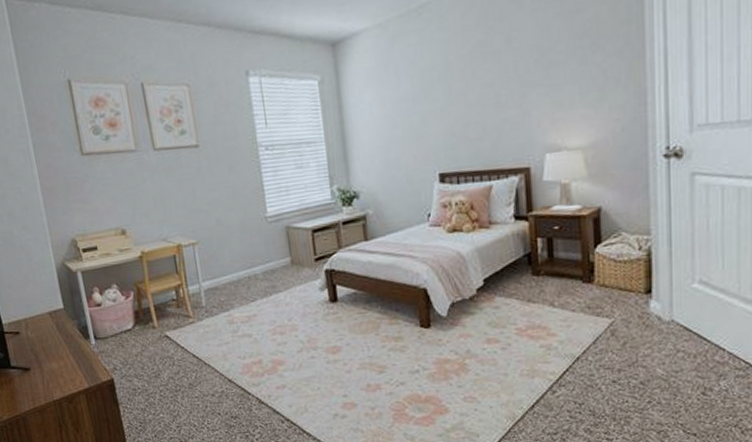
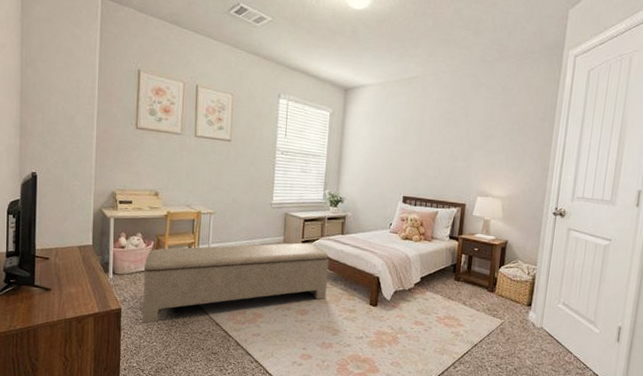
bench: none [128,260,361,393] -> present [142,243,329,324]

